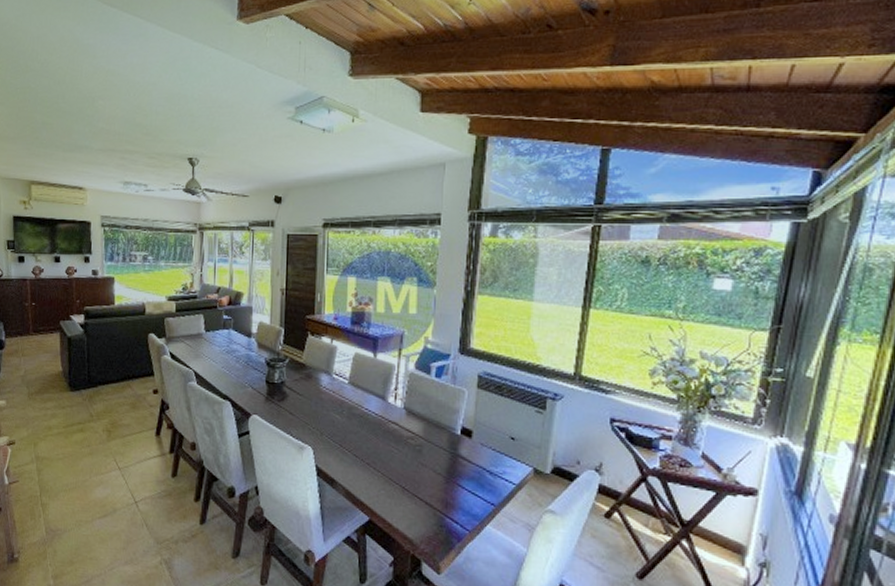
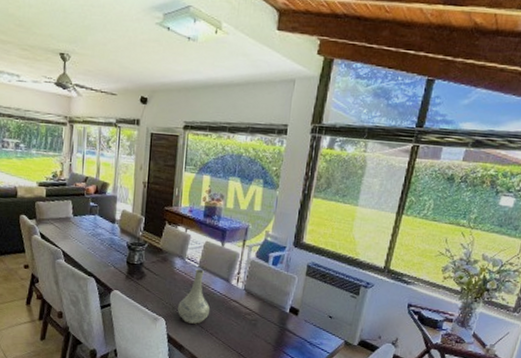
vase: none [327,385,365,452] -> present [178,268,211,324]

